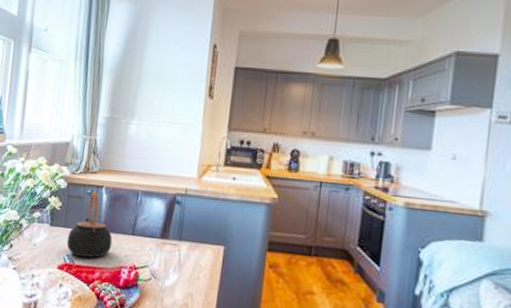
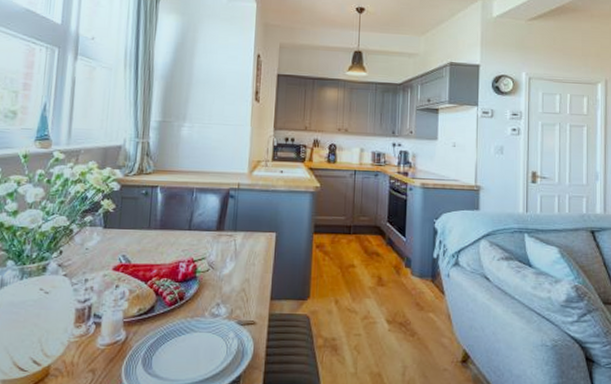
teapot: present [66,190,113,259] -> none [122,190,170,256]

